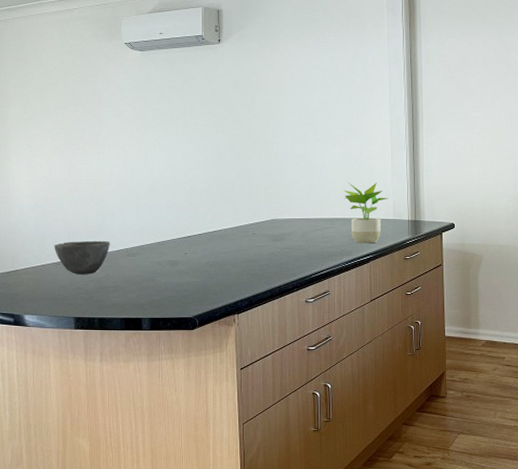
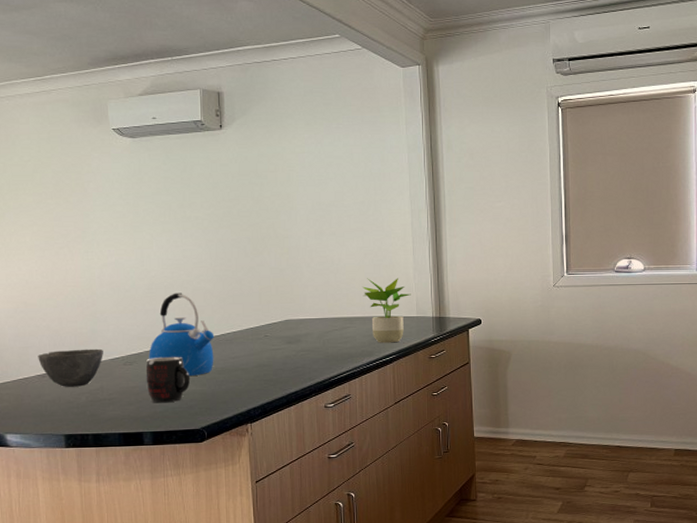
mug: none [146,249,185,292] -> present [145,356,191,403]
kettle: none [149,192,208,268] -> present [149,293,215,376]

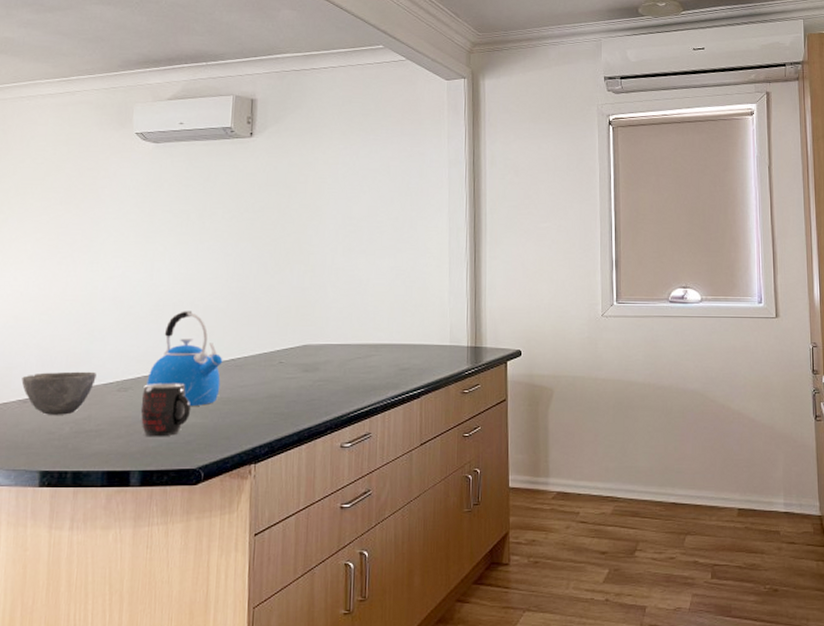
potted plant: present [362,277,411,343] -> none [391,301,445,375]

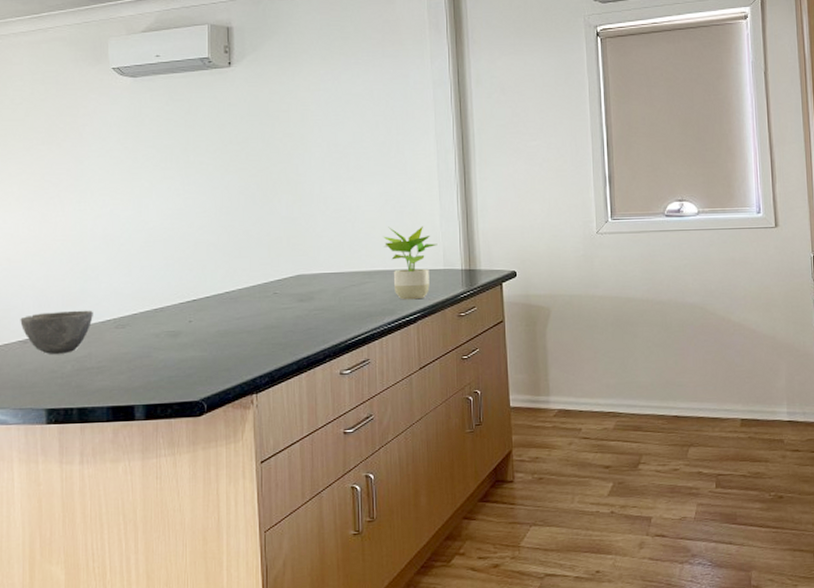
mug: present [141,383,191,437] -> none [139,317,190,372]
kettle: present [147,311,223,406] -> none [144,246,218,340]
potted plant: none [391,301,445,375] -> present [383,226,438,300]

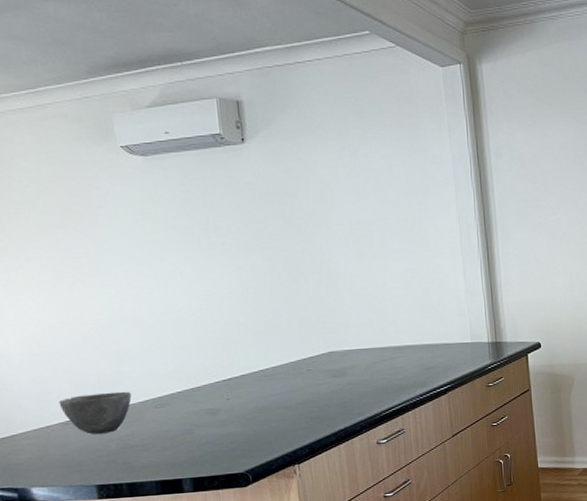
potted plant: present [383,226,438,300] -> none [410,301,464,373]

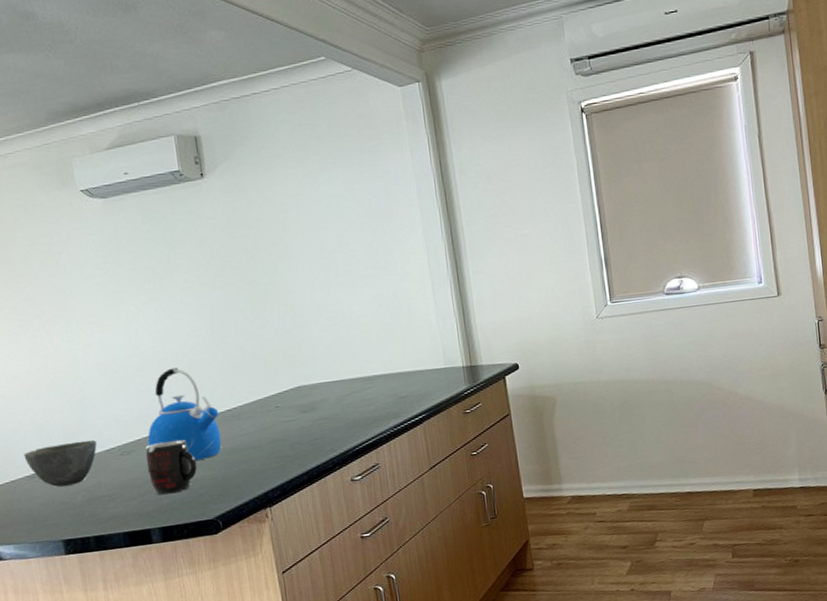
mug: none [179,396,230,447] -> present [145,439,197,495]
kettle: none [181,326,254,416] -> present [147,367,222,460]

